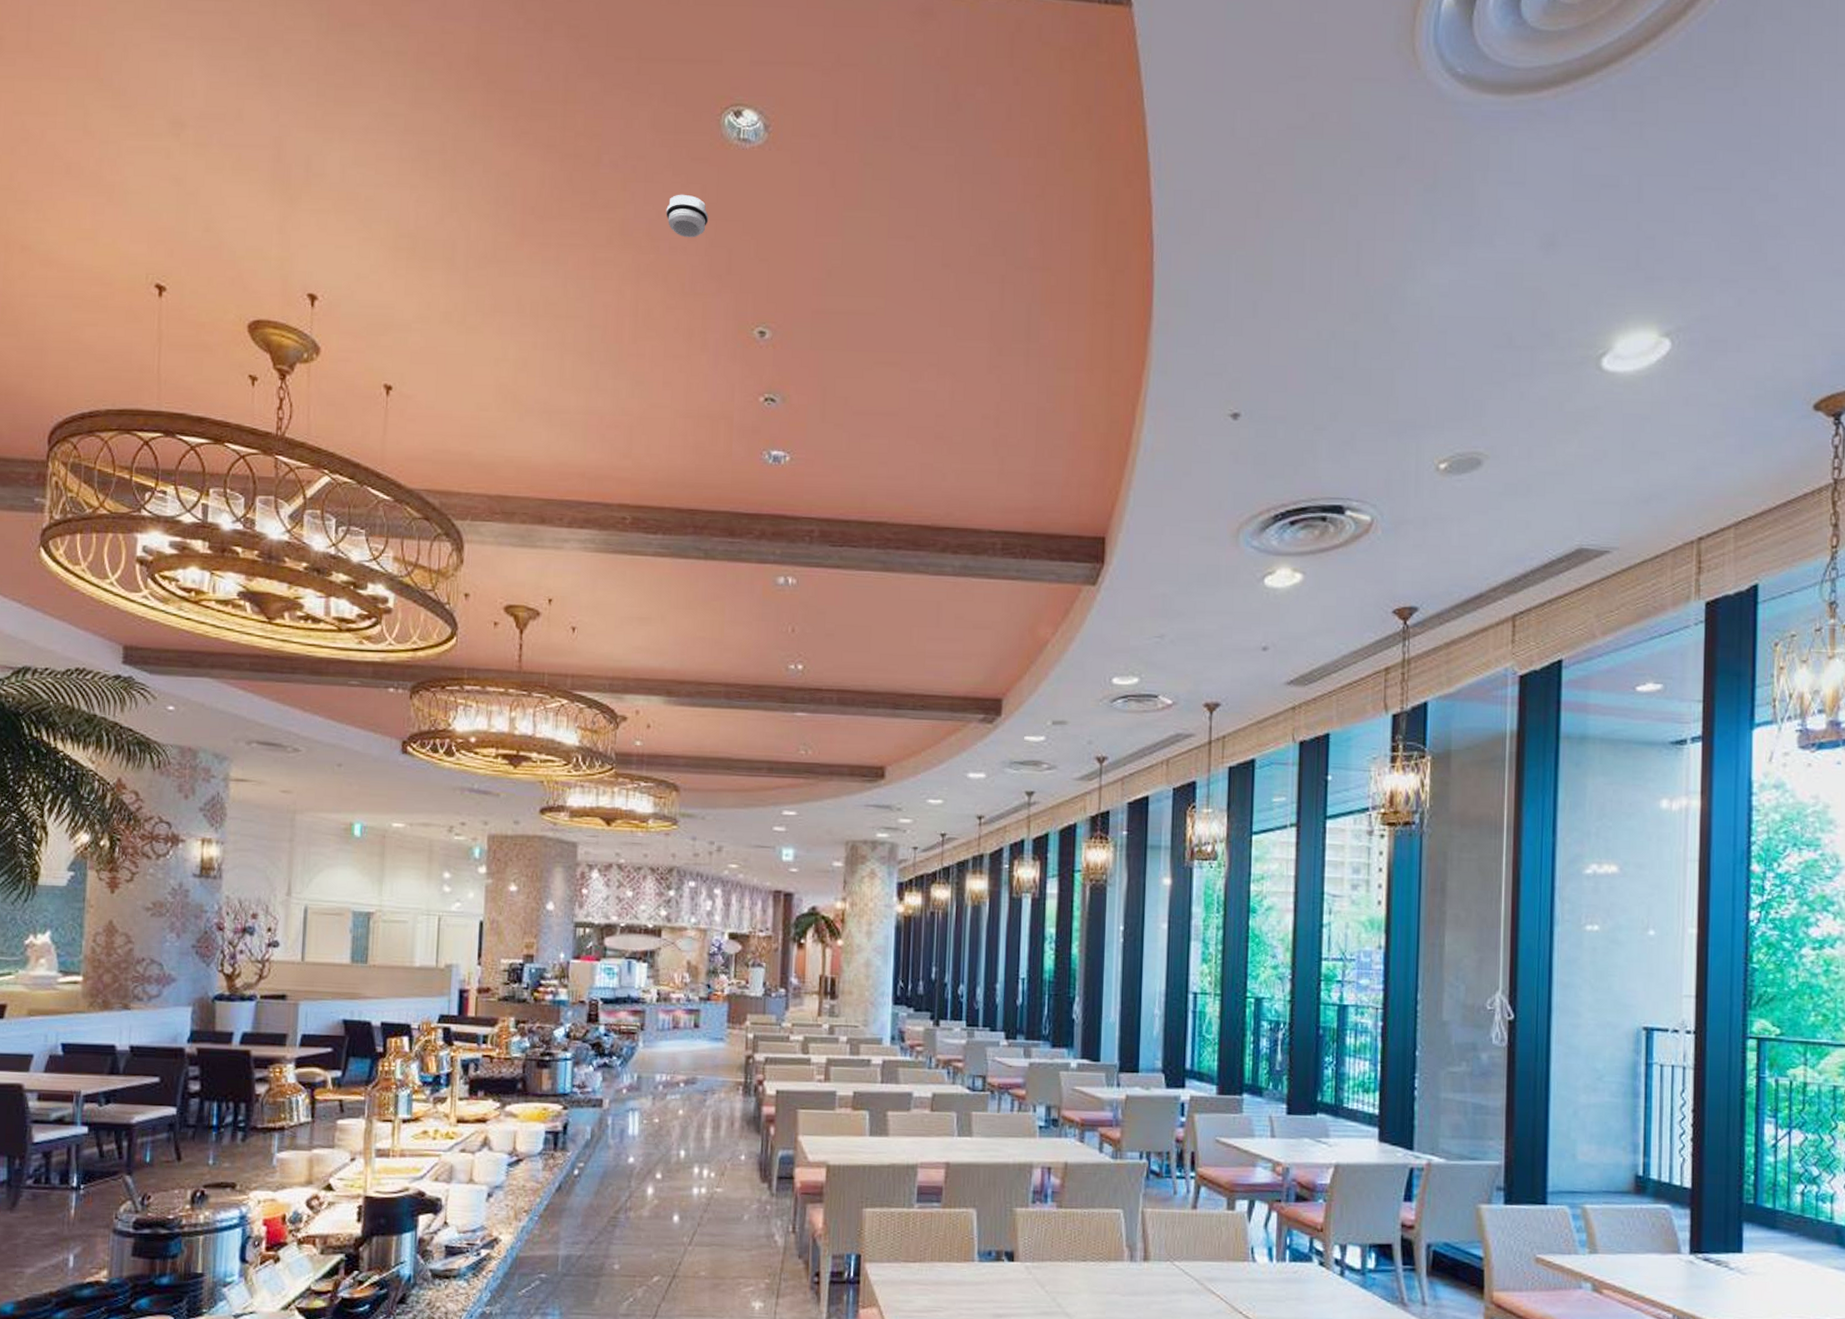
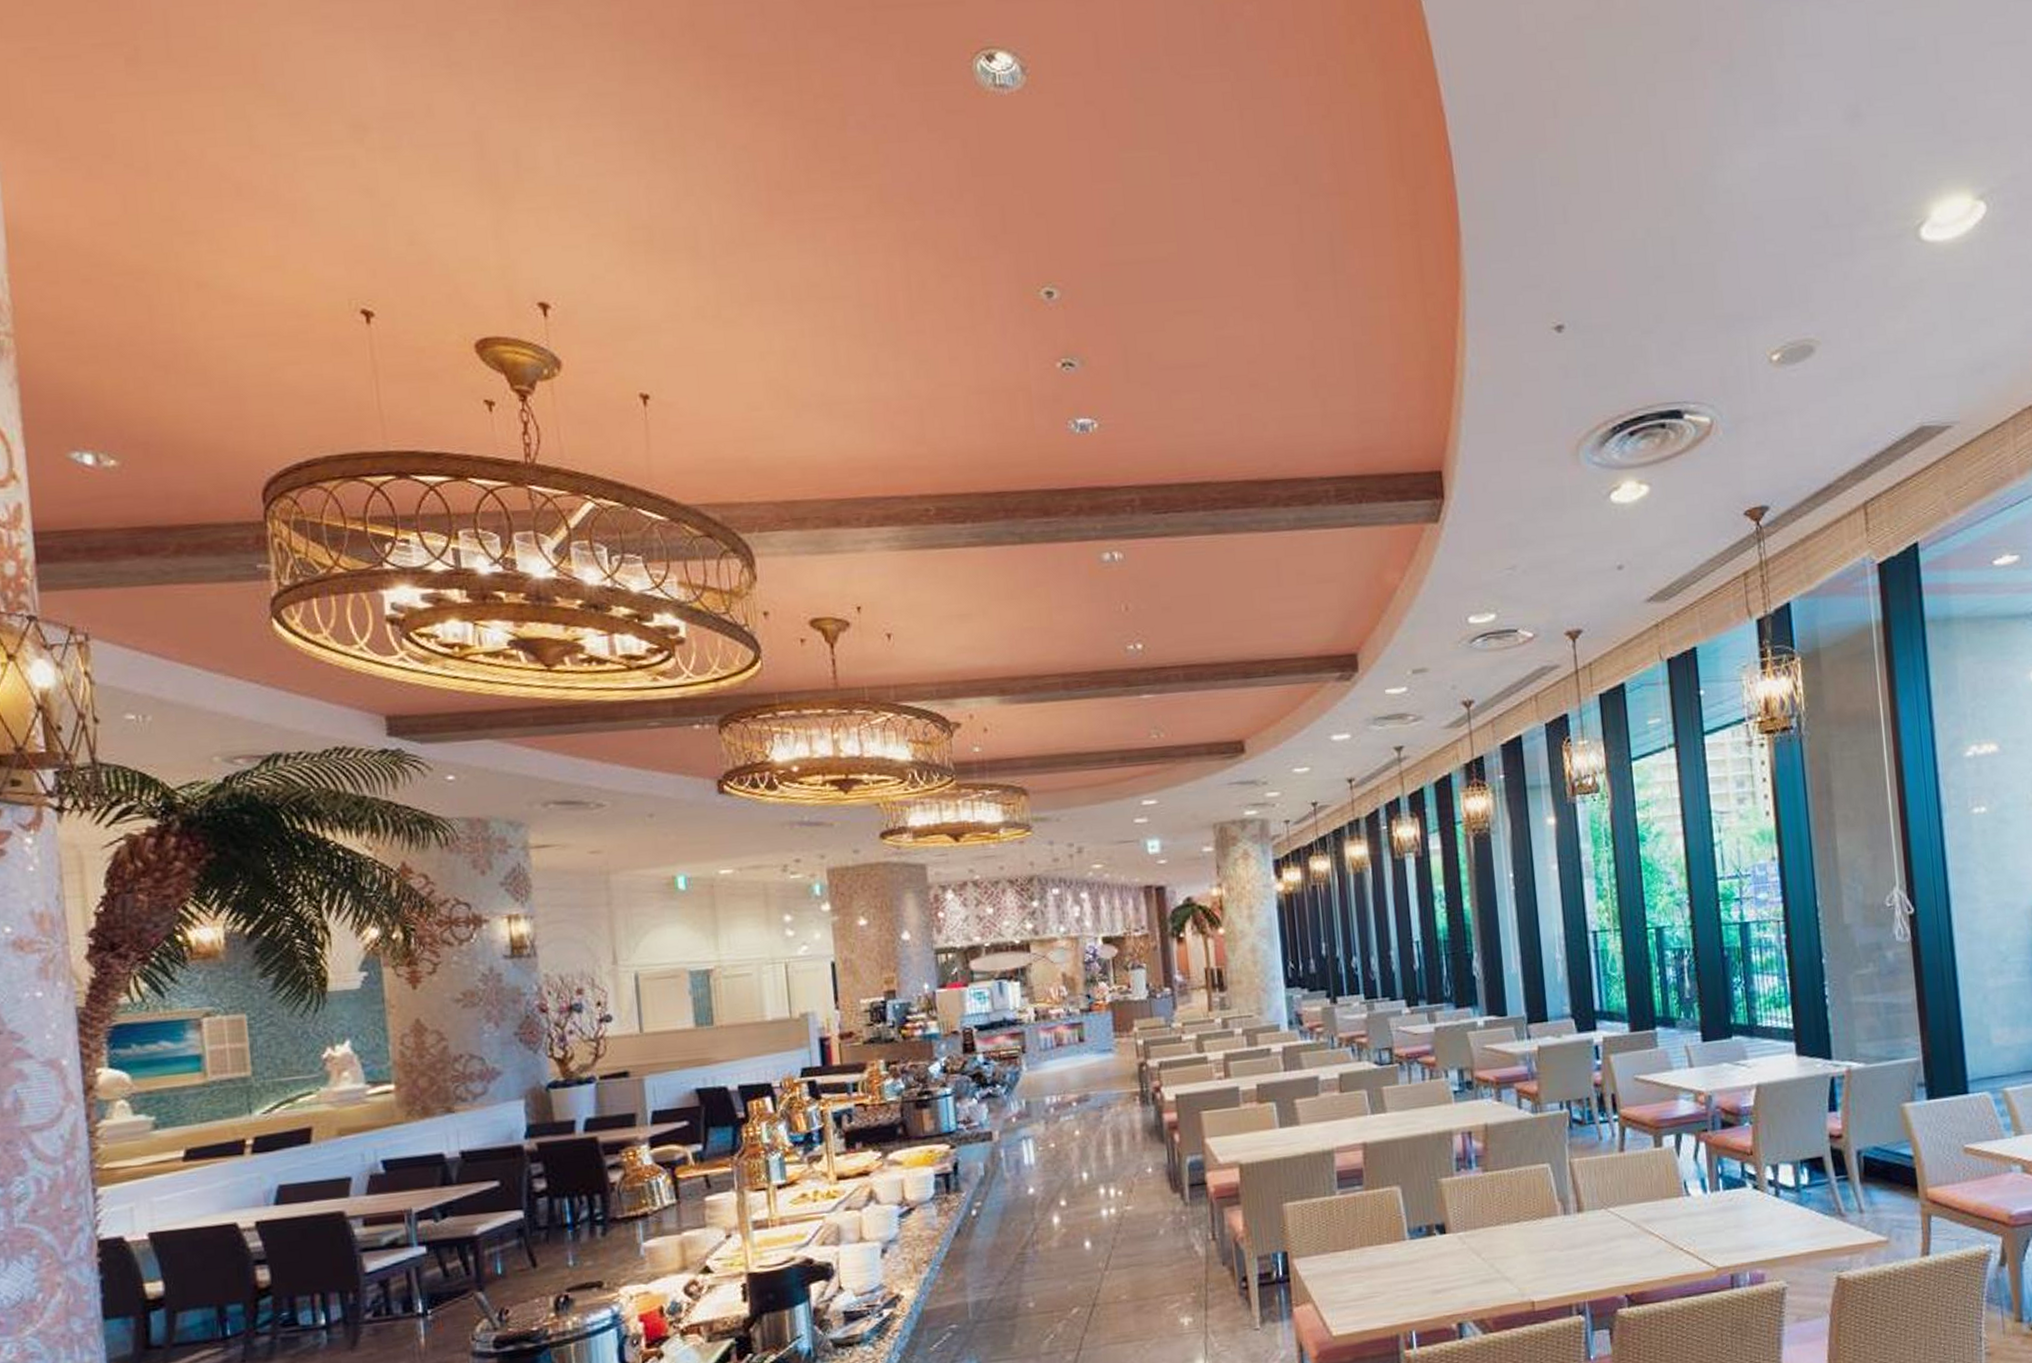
smoke detector: present [666,194,709,238] -> none [926,151,974,199]

